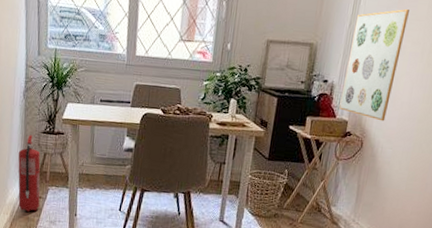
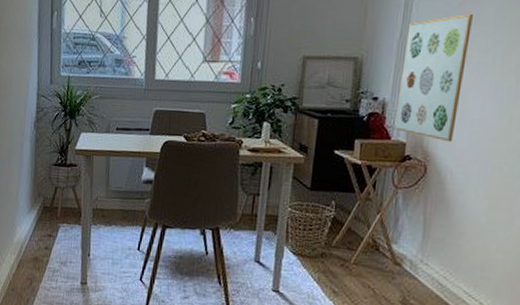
fire extinguisher: present [18,134,41,212] -> none [26,167,51,252]

